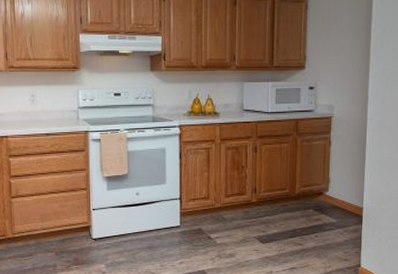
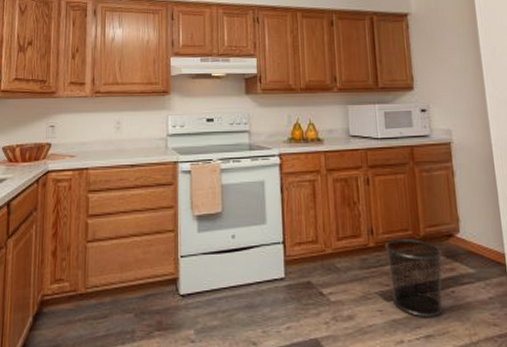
waste bin: none [265,196,312,254] -> present [385,239,443,316]

